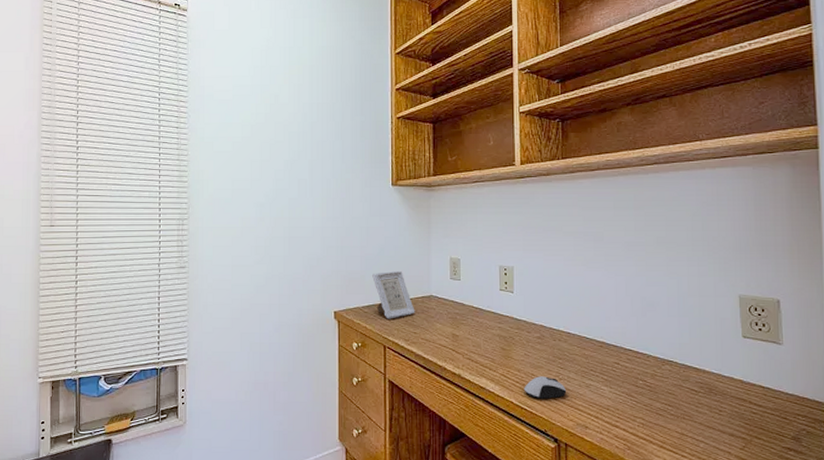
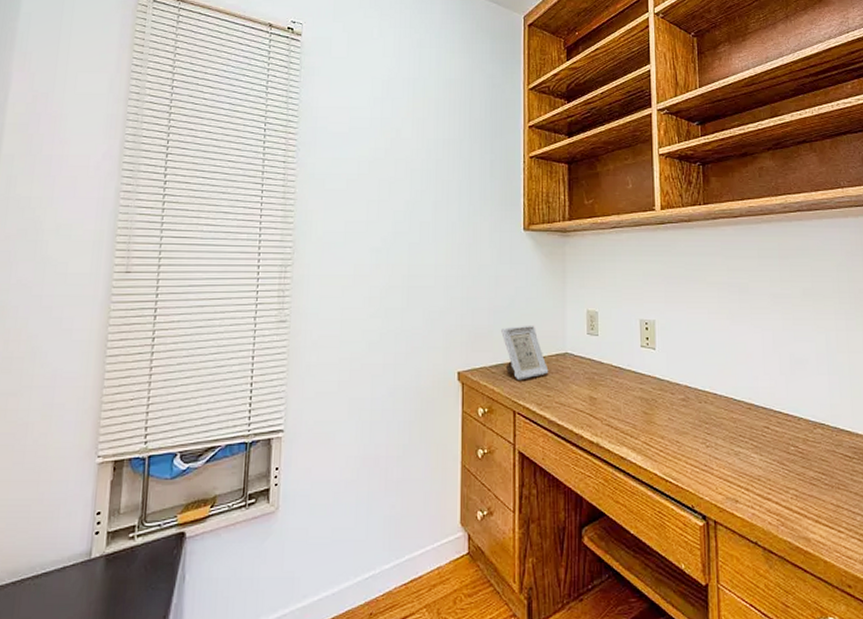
computer mouse: present [524,376,567,399] -> none [668,443,715,470]

